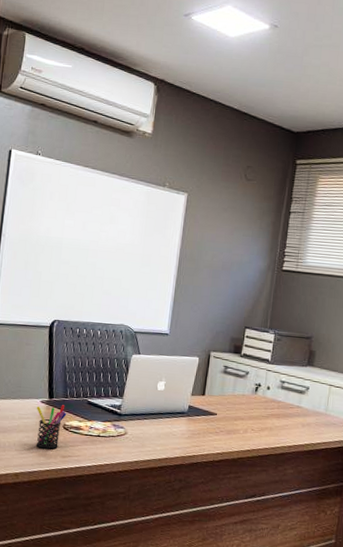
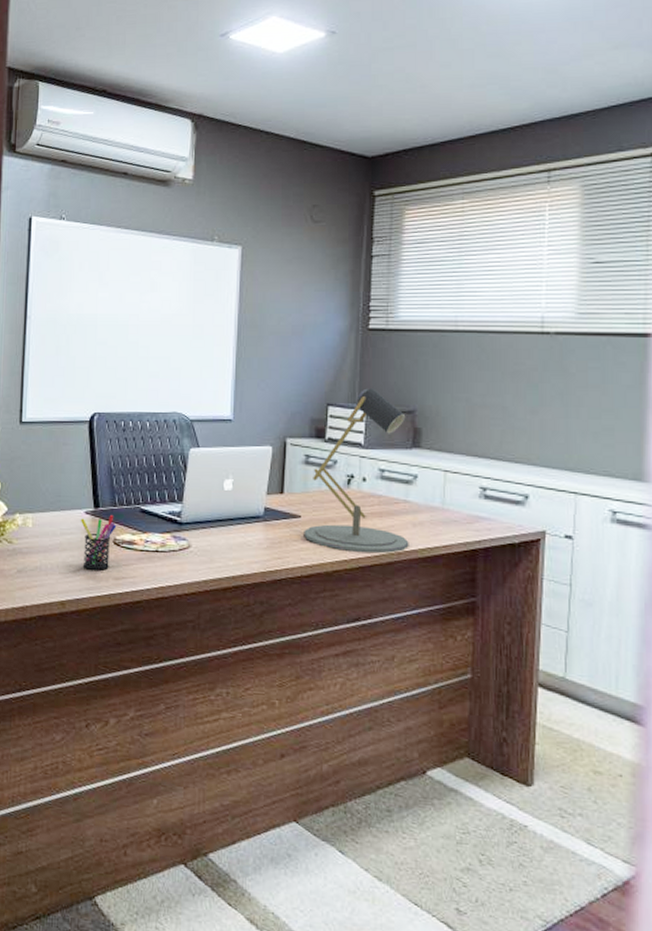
desk lamp: none [218,317,305,446] -> present [304,388,409,554]

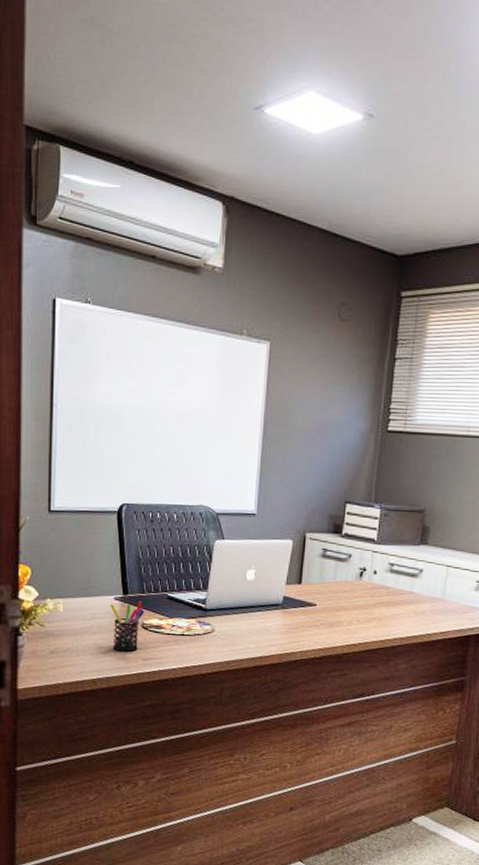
desk lamp: present [304,388,409,554] -> none [318,488,416,639]

